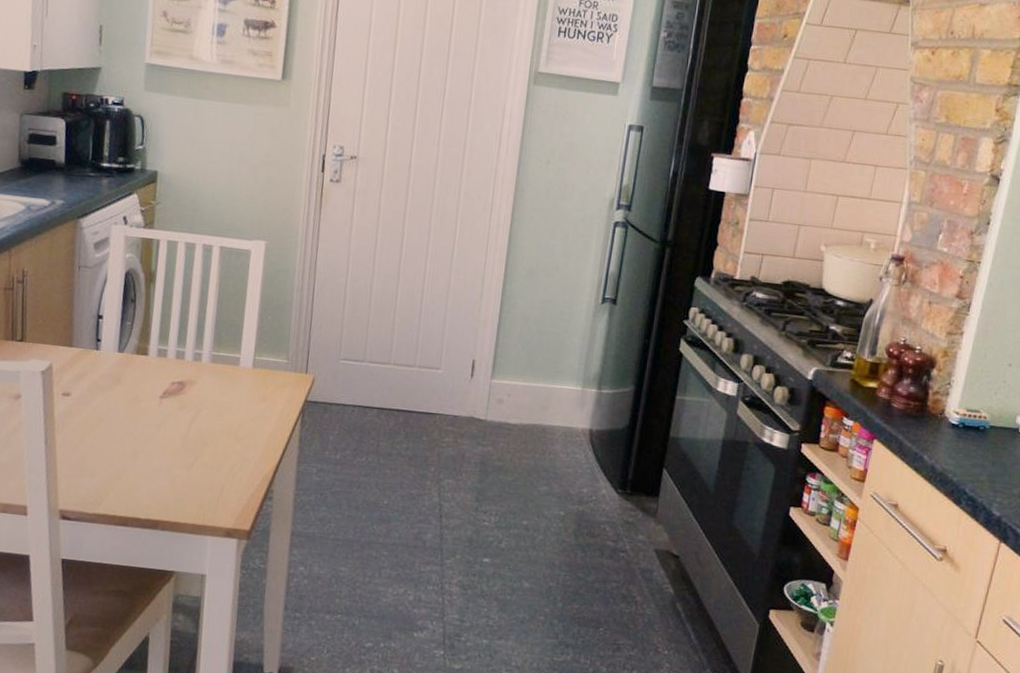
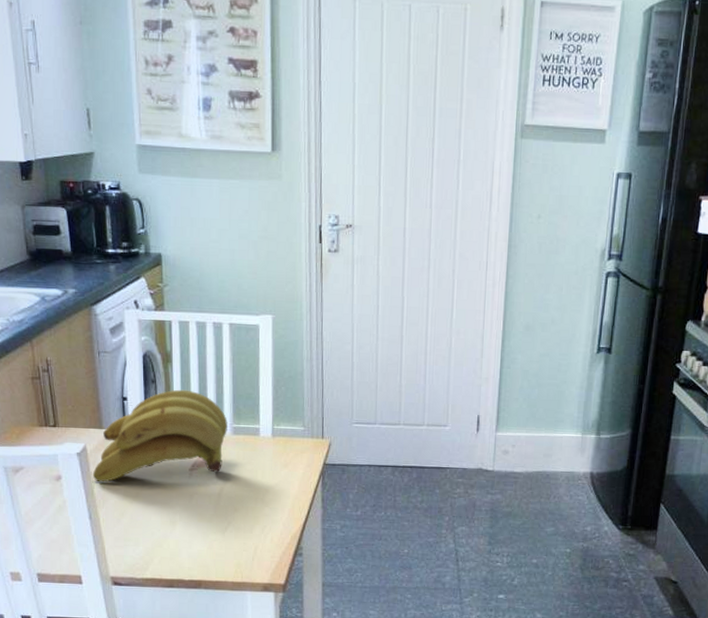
banana bunch: none [54,311,207,405] -> present [92,389,228,482]

